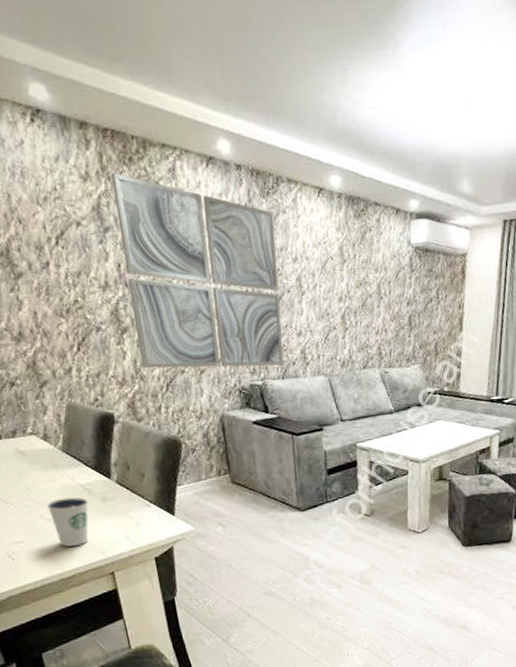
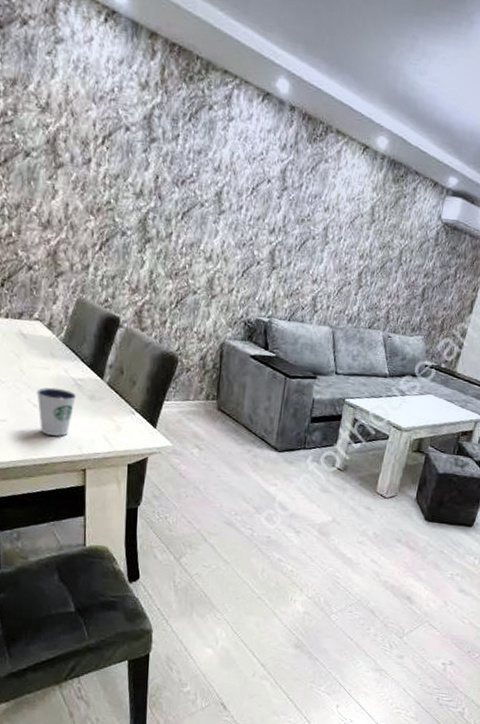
wall art: present [111,173,284,369] -> none [157,87,316,308]

